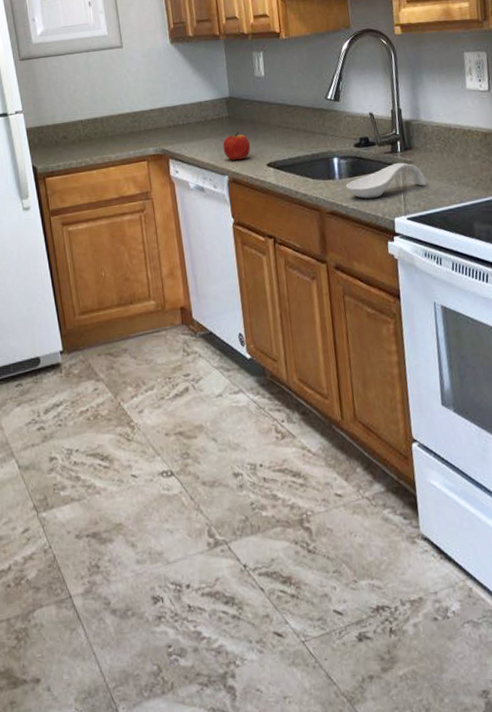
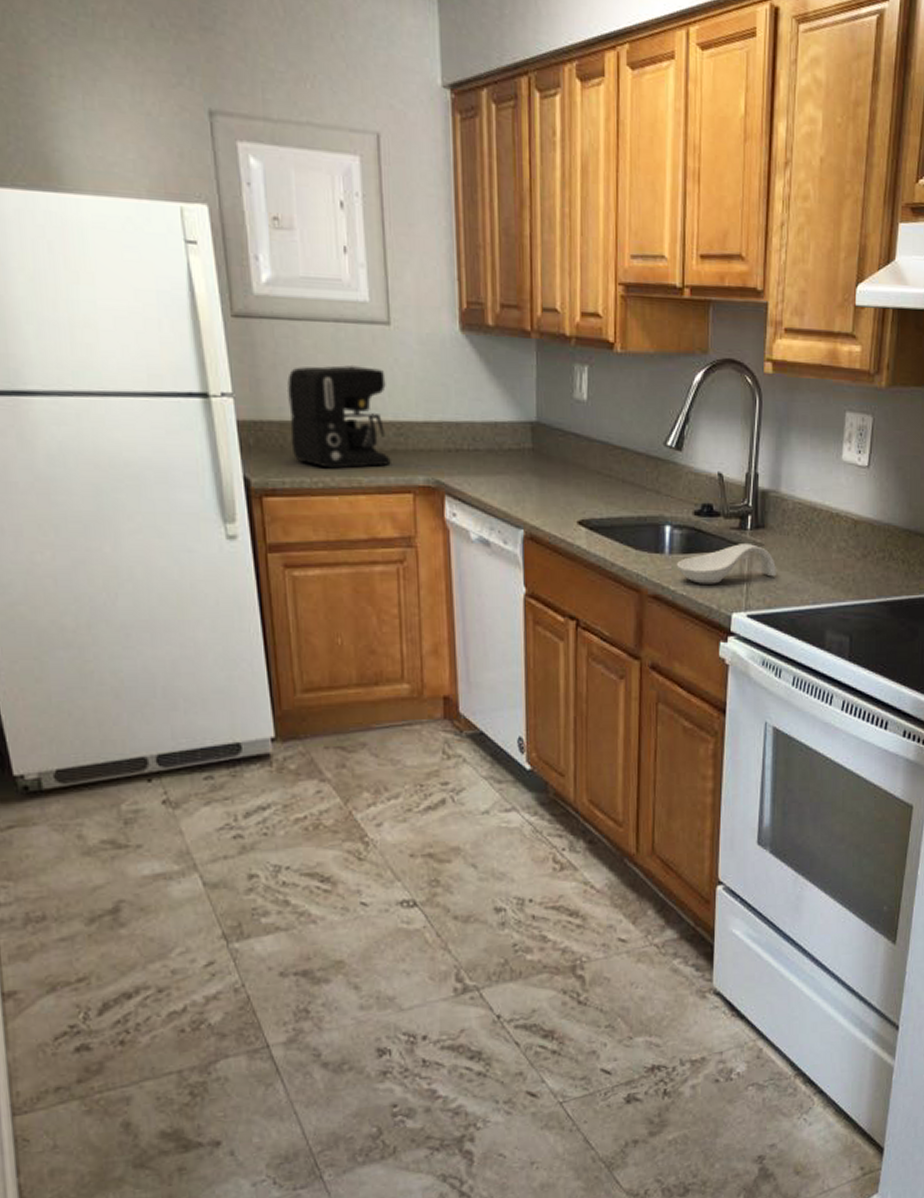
coffee maker: none [57,78,130,152] -> present [286,365,391,469]
apple: present [222,131,251,160] -> none [521,471,559,511]

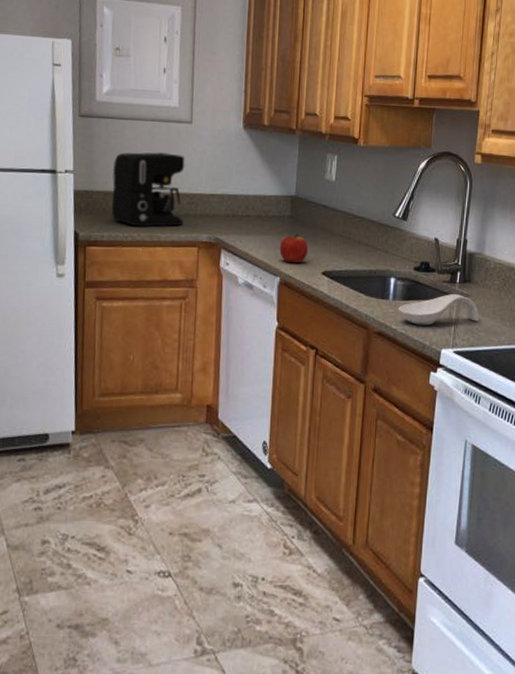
apple: none [521,471,559,511] -> present [279,233,309,263]

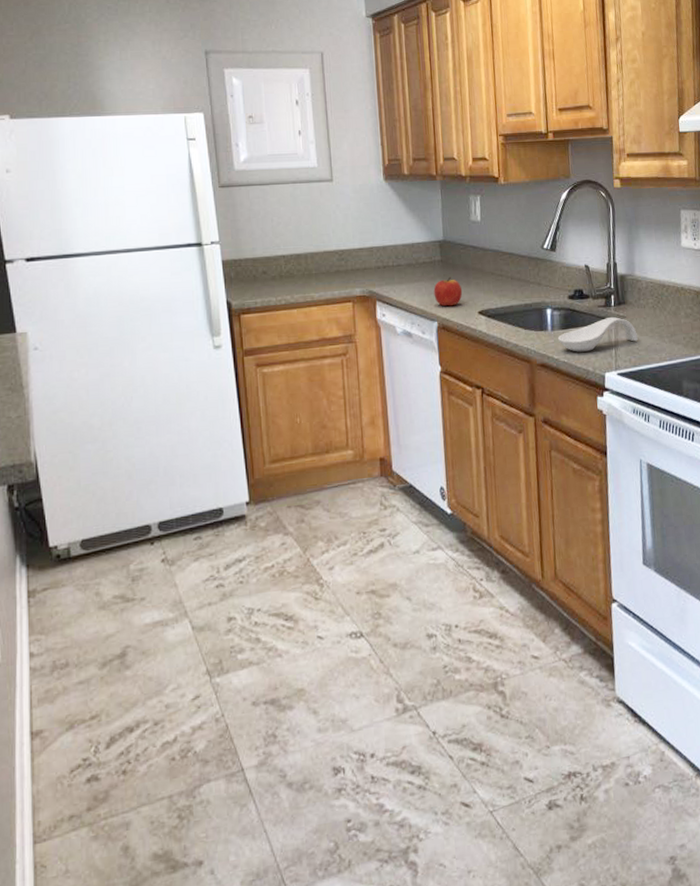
coffee maker: present [111,152,185,227] -> none [258,213,335,289]

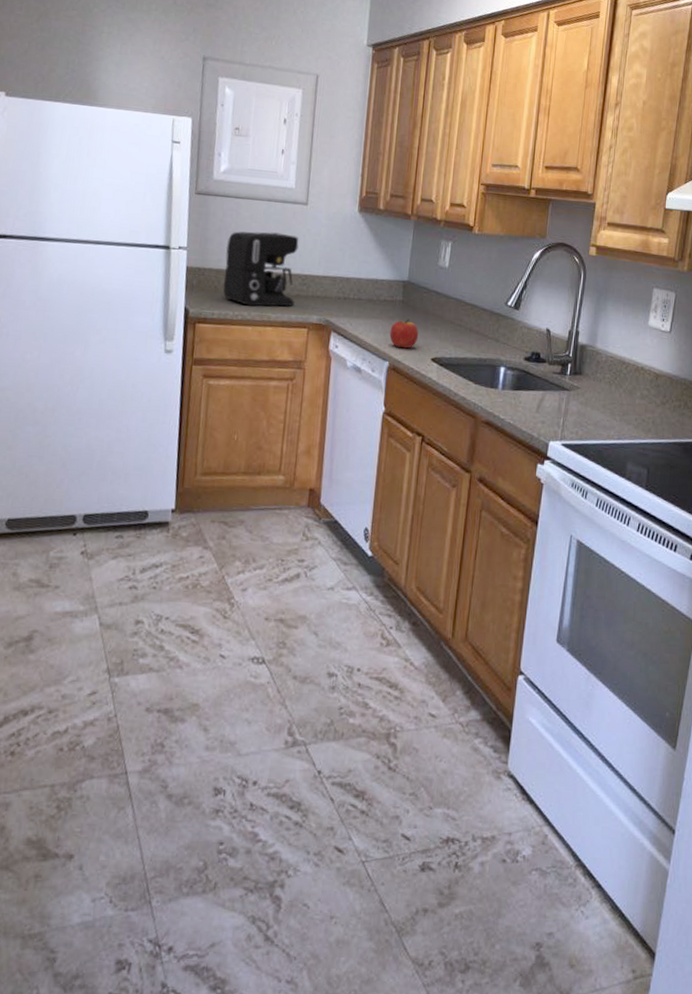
coffee maker: none [258,213,335,289] -> present [223,231,299,307]
spoon rest: present [557,317,638,352] -> none [506,385,589,417]

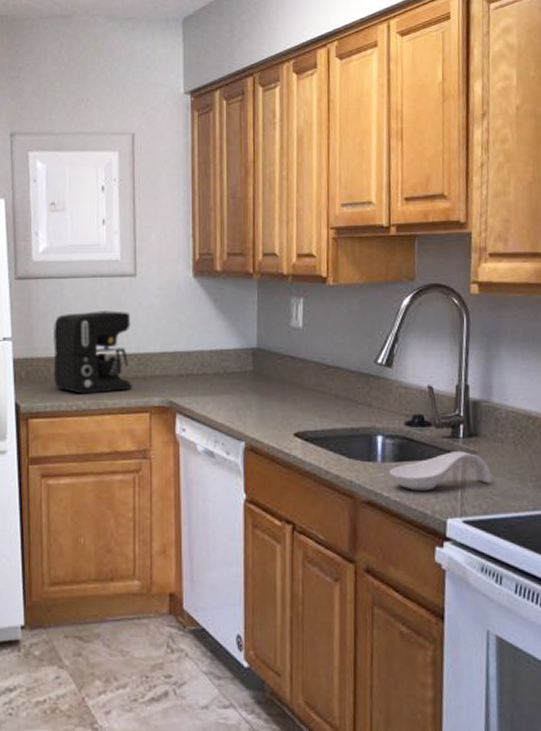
apple: present [389,318,419,349] -> none [242,390,277,425]
spoon rest: none [506,385,589,417] -> present [388,452,492,491]

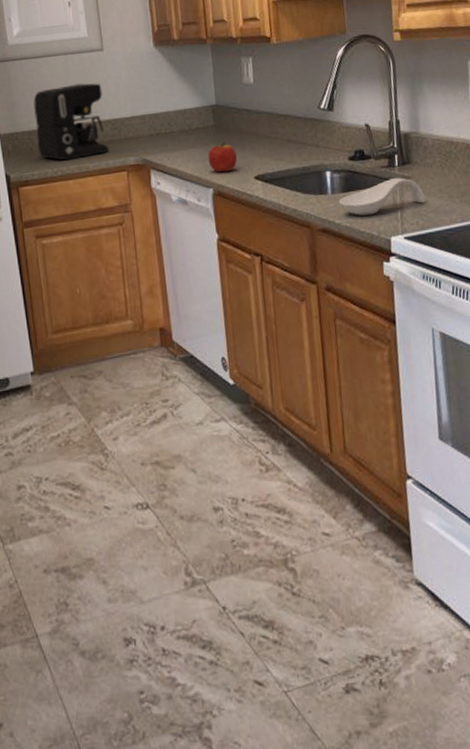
apple: none [242,390,277,425] -> present [207,142,238,172]

